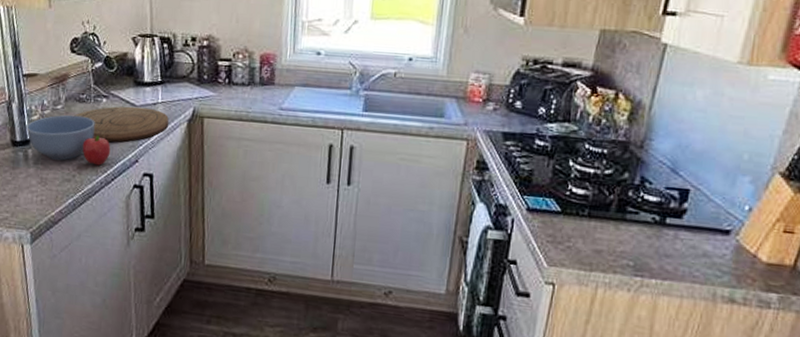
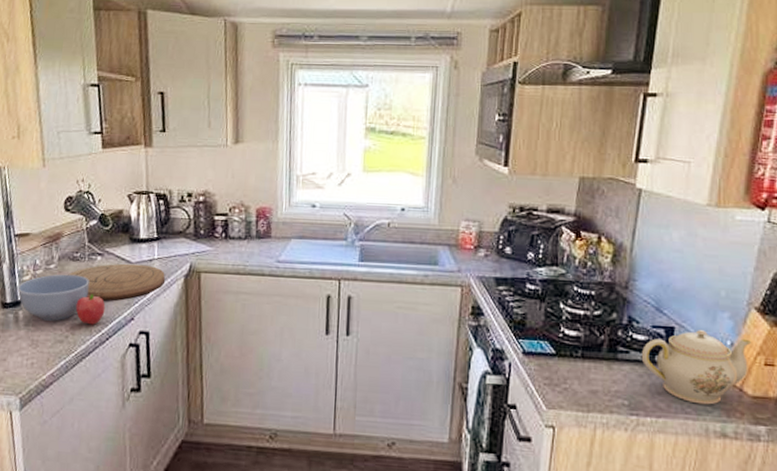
teapot: none [651,193,772,270] -> present [641,330,752,405]

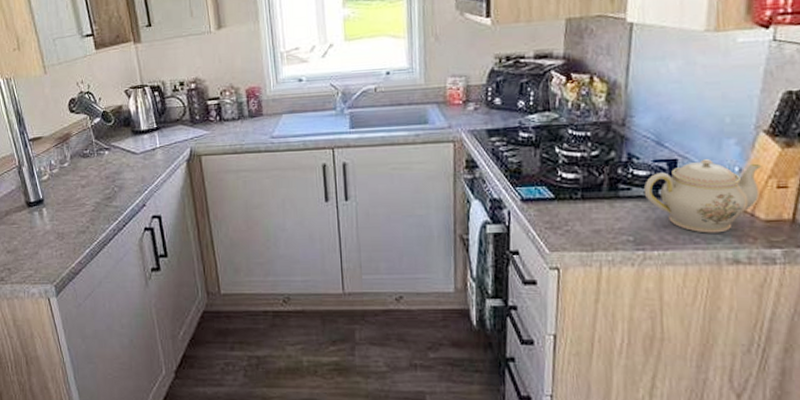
bowl: present [17,274,90,321] -> none [38,170,102,215]
cutting board: present [67,263,166,301] -> none [80,154,170,191]
fruit: present [75,294,106,325] -> none [92,186,119,214]

